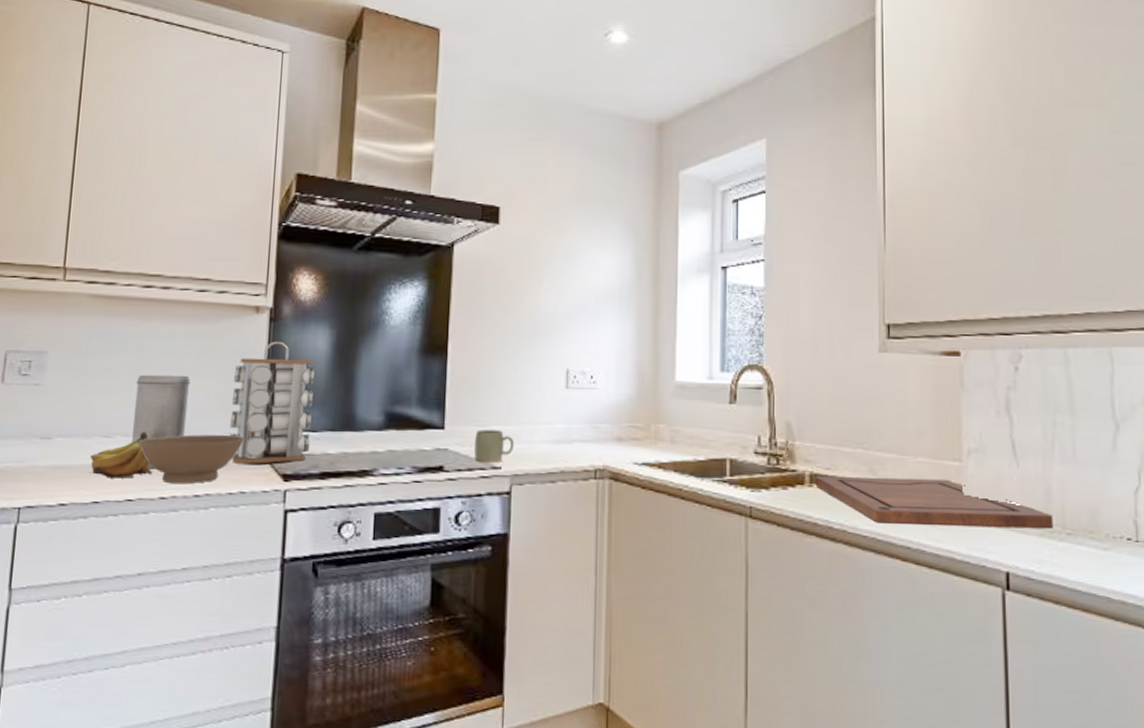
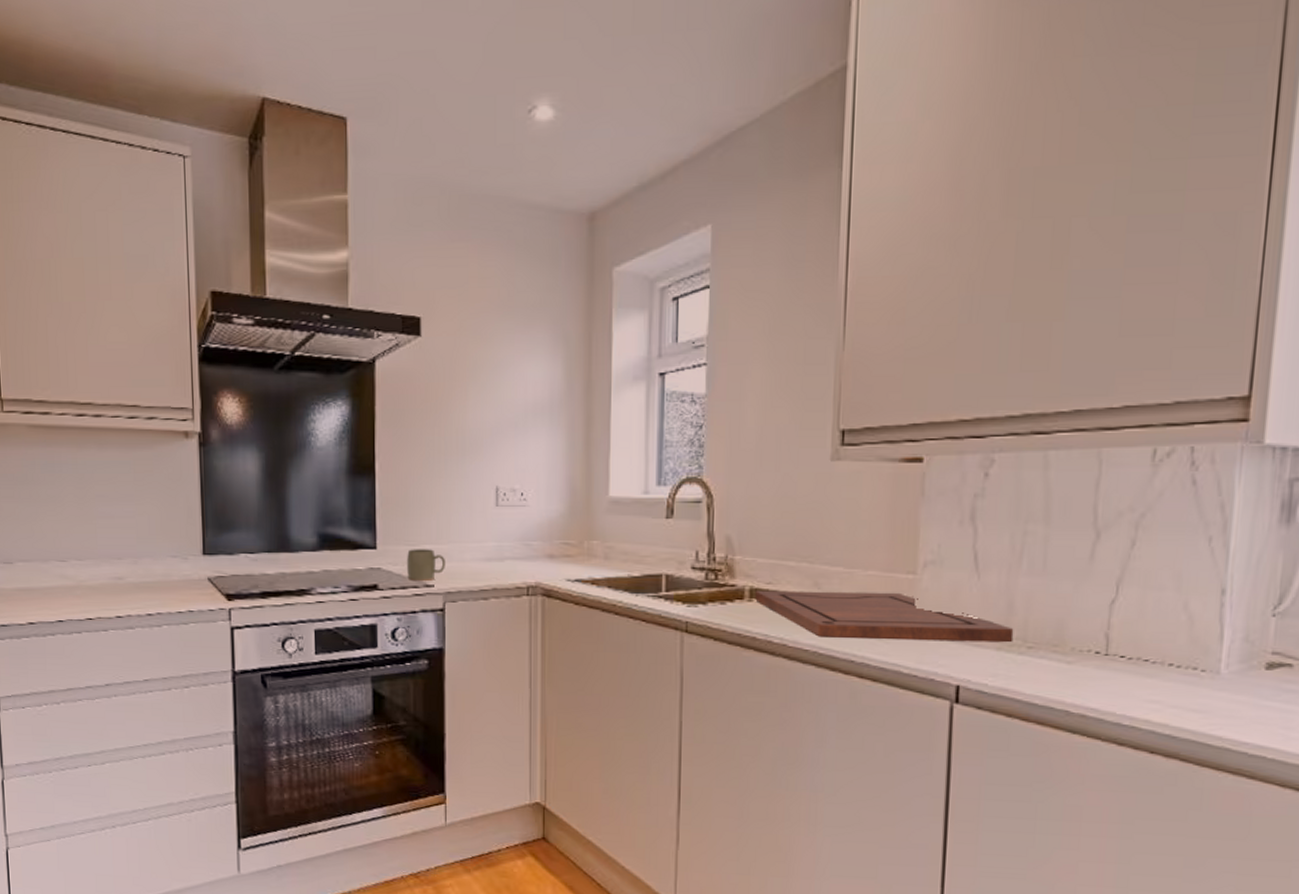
fruit: present [90,432,153,479] -> none [50,556,107,599]
canister: present [132,374,191,470] -> none [81,501,132,591]
bowl: present [139,434,245,484] -> none [91,558,188,604]
spice rack: present [229,341,315,466] -> none [171,465,249,586]

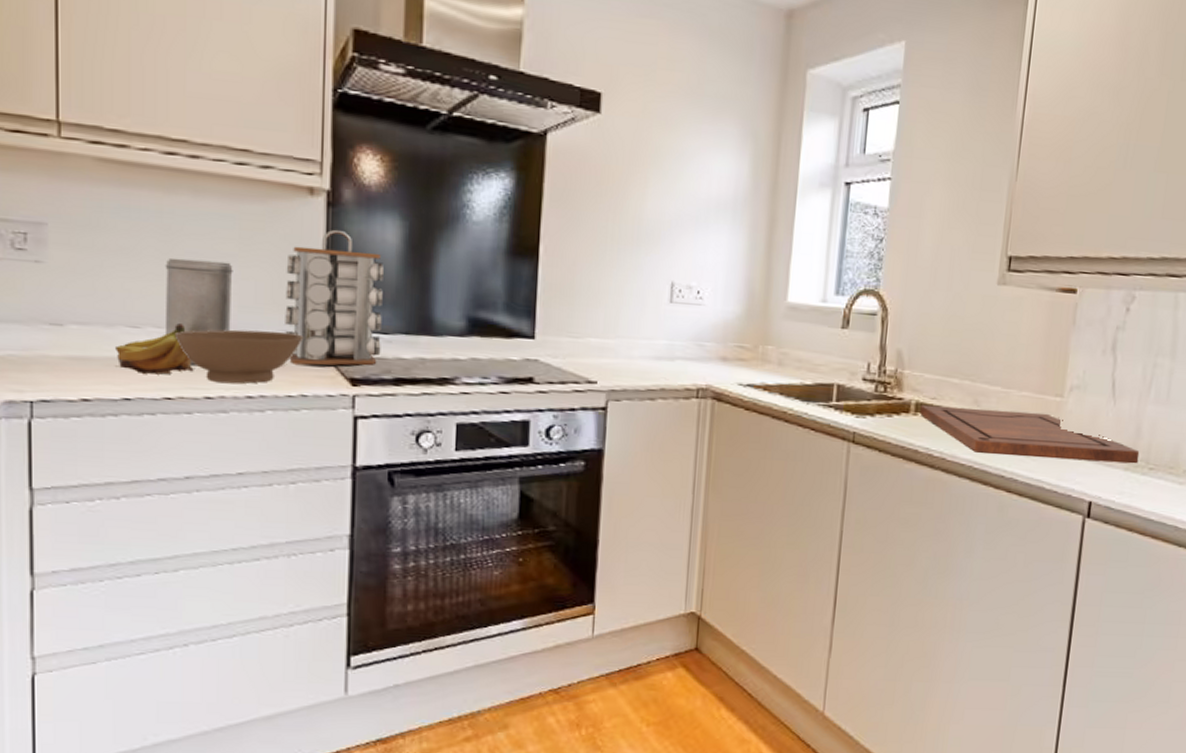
fruit: none [50,556,107,599] -> present [116,323,194,375]
canister: none [81,501,132,591] -> present [165,257,233,366]
bowl: none [91,558,188,604] -> present [174,329,304,384]
spice rack: none [171,465,249,586] -> present [285,229,384,368]
mug: present [406,549,445,582] -> none [567,341,611,378]

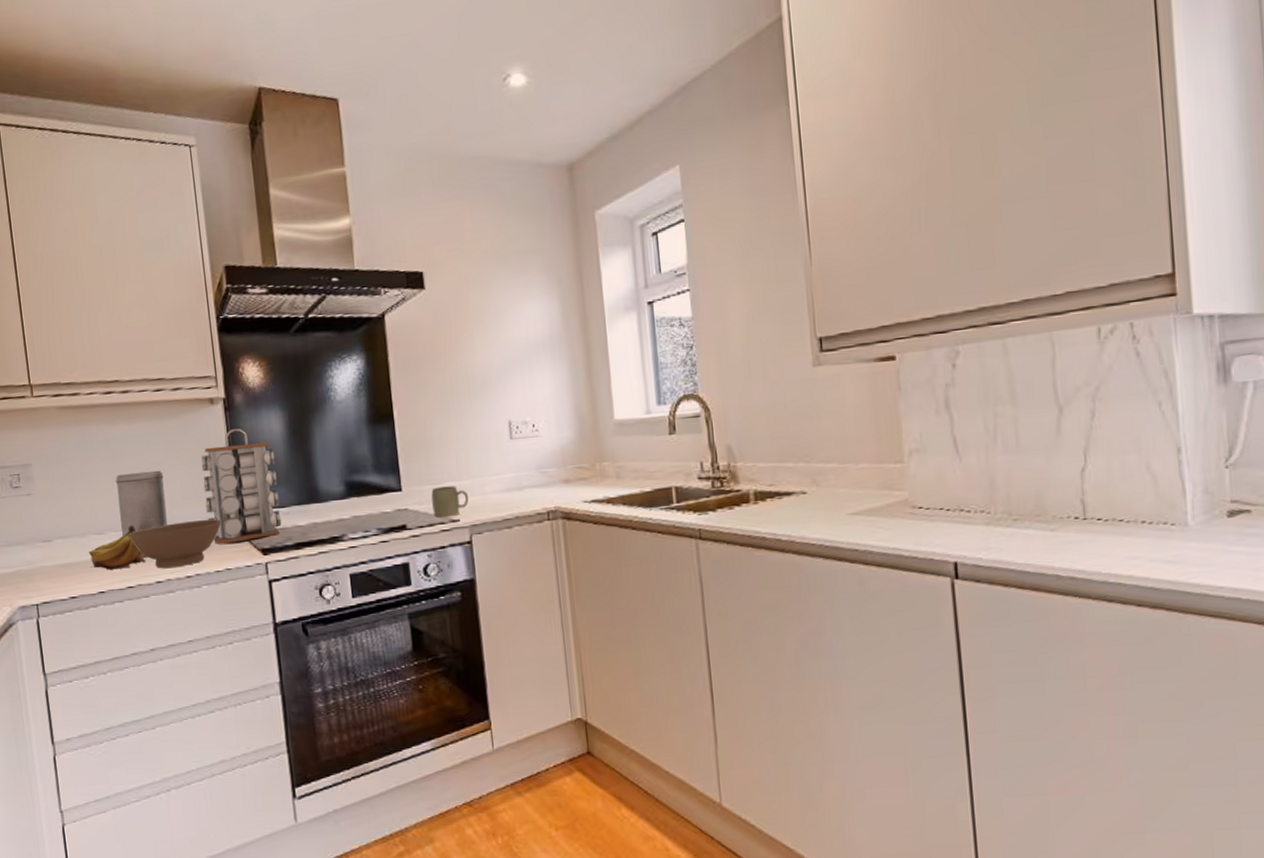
mug: none [567,341,611,378] -> present [431,486,469,518]
cutting board: present [920,404,1140,463] -> none [759,481,1000,531]

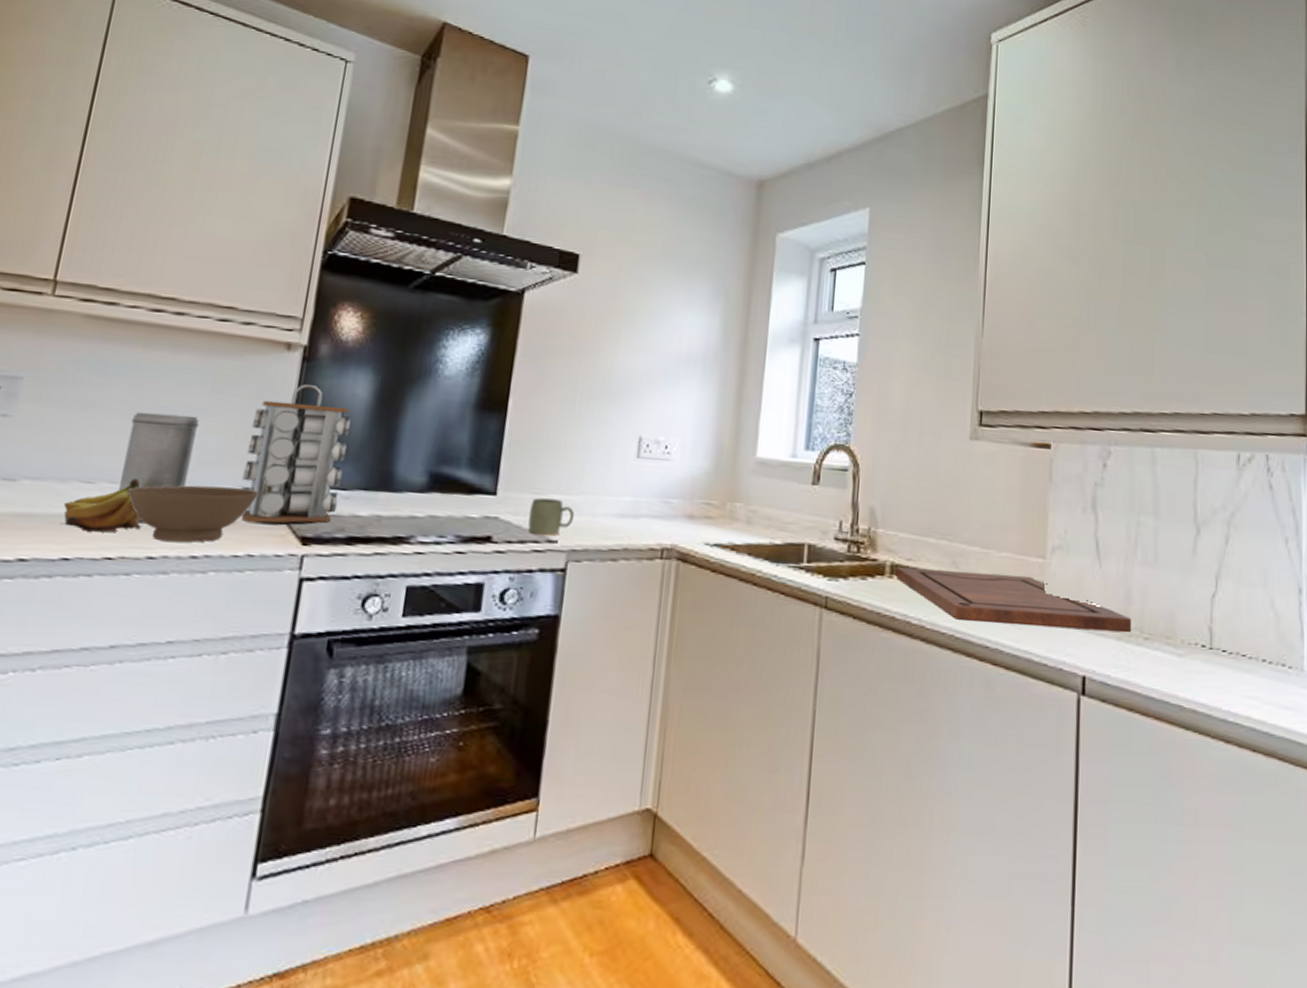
cutting board: none [759,481,1000,531] -> present [895,566,1132,632]

